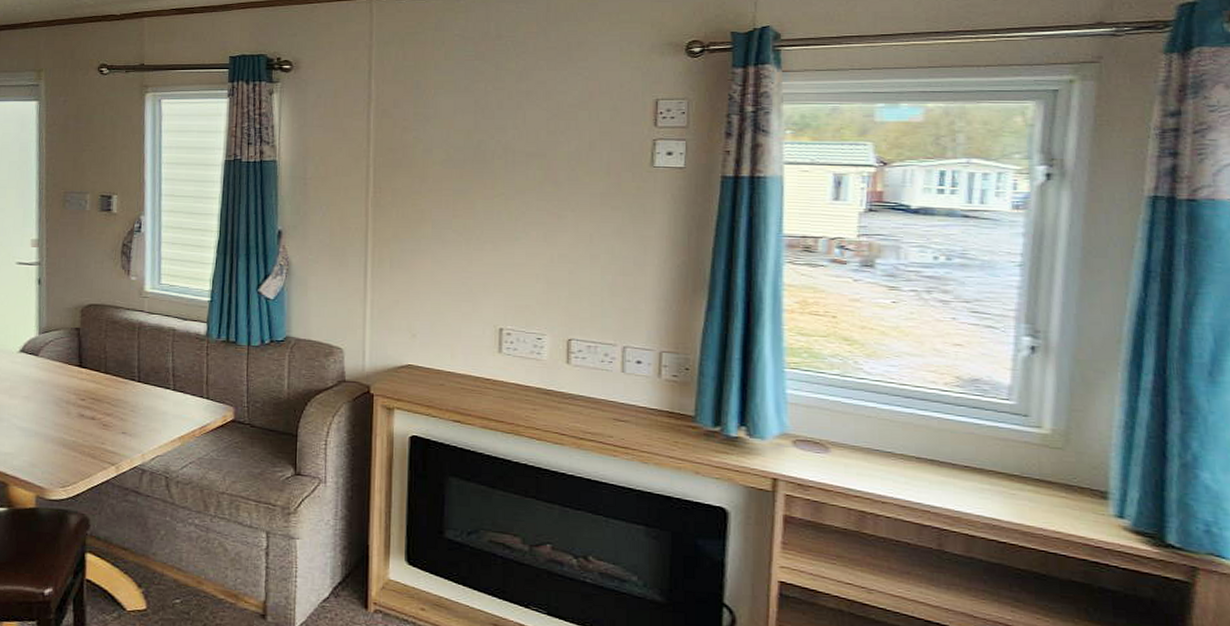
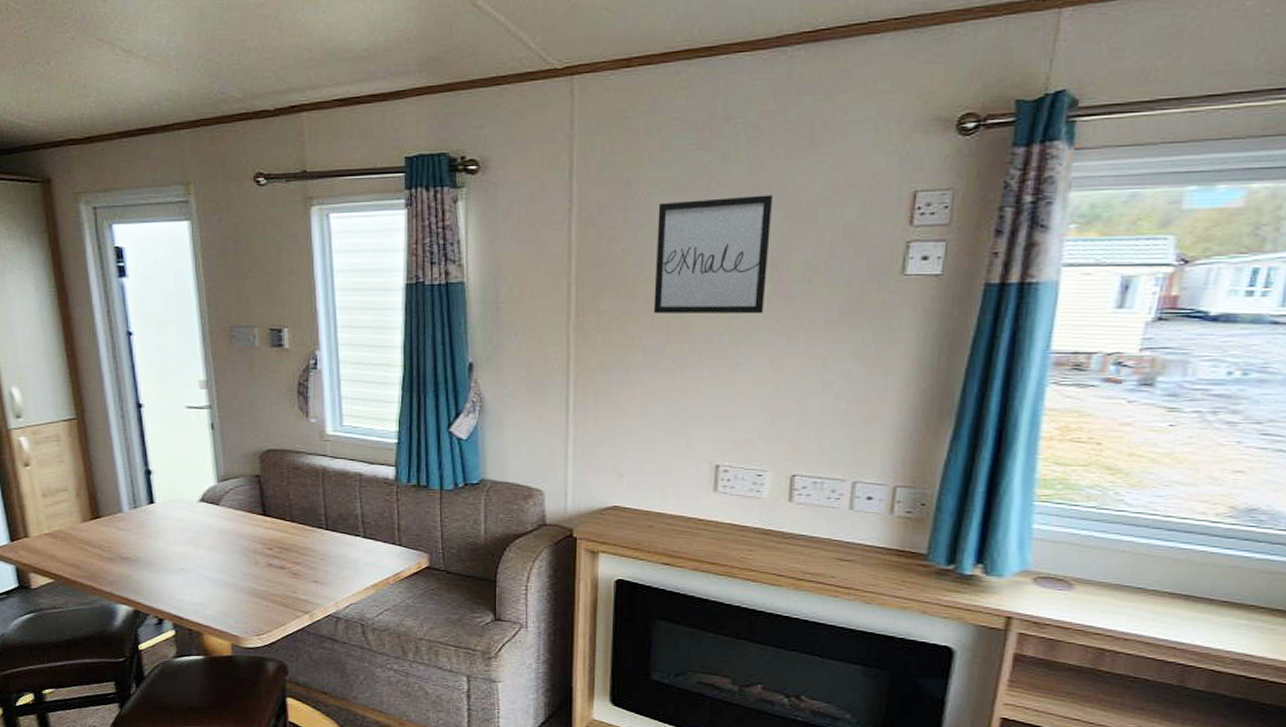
wall art: none [441,98,540,196] -> present [653,195,774,314]

